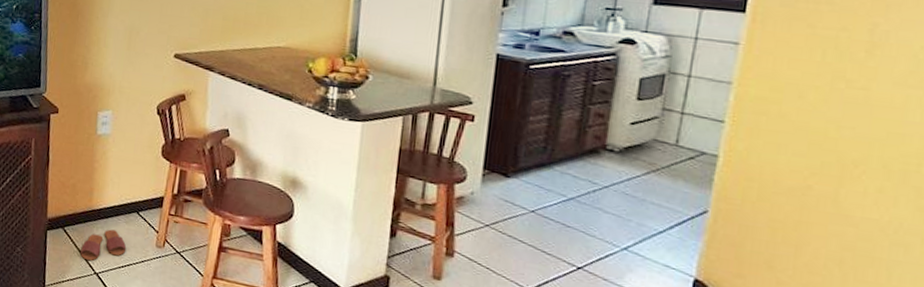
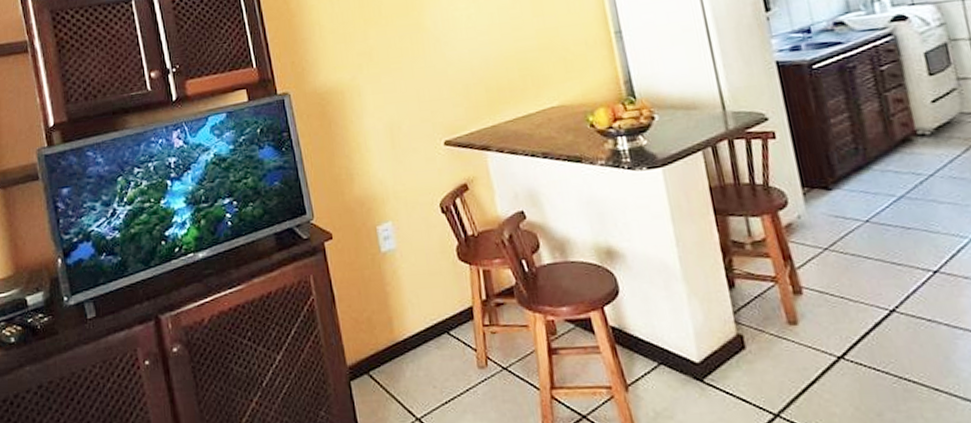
slippers: present [80,229,127,261] -> none [394,360,446,406]

